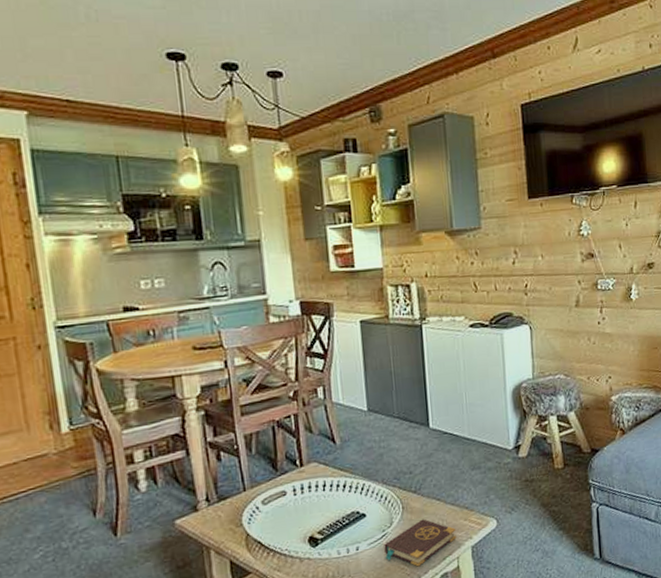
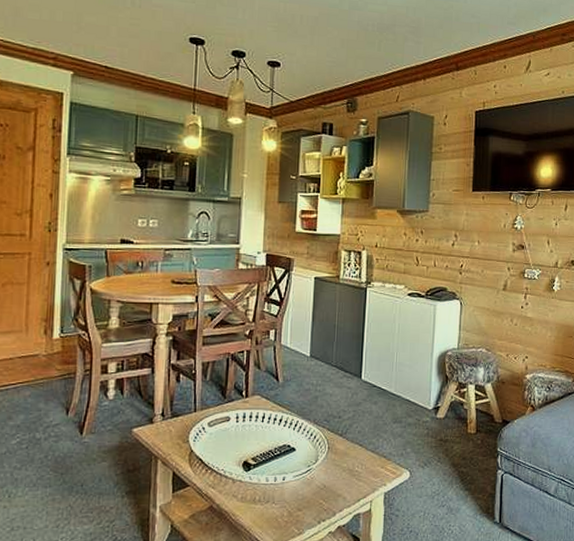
book: present [384,519,457,567] -> none [307,461,373,504]

